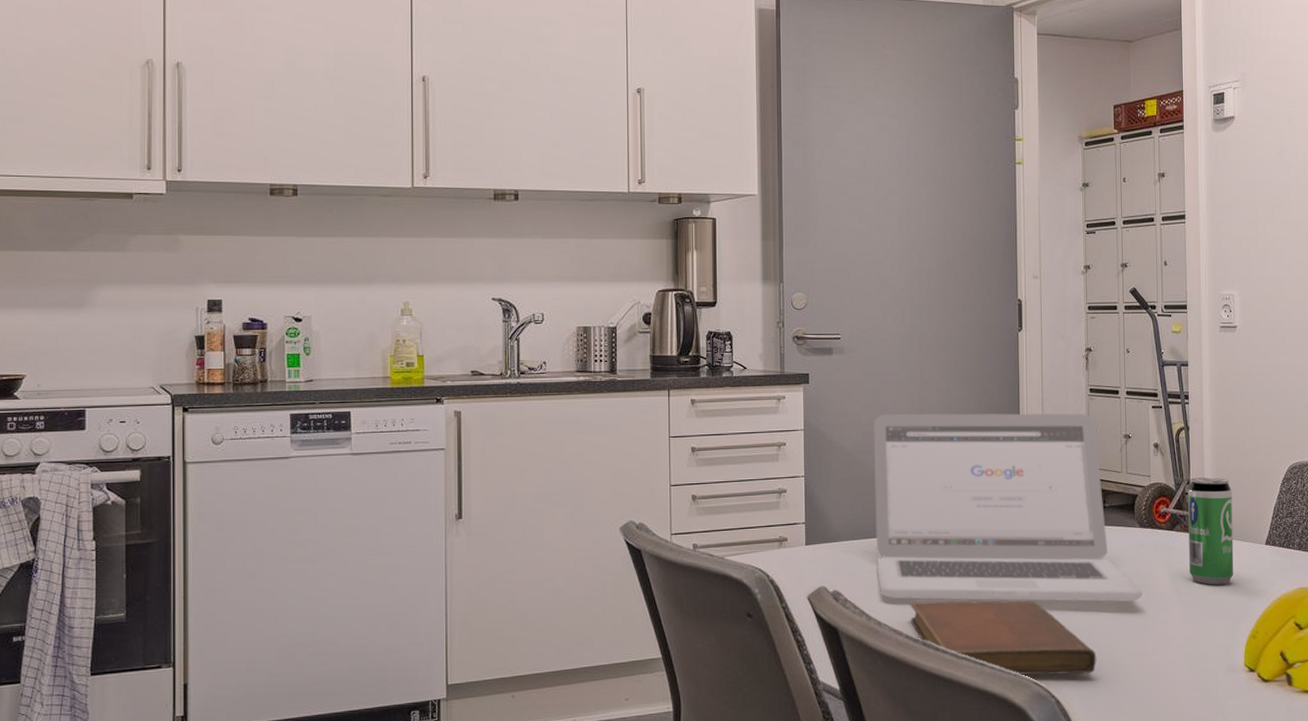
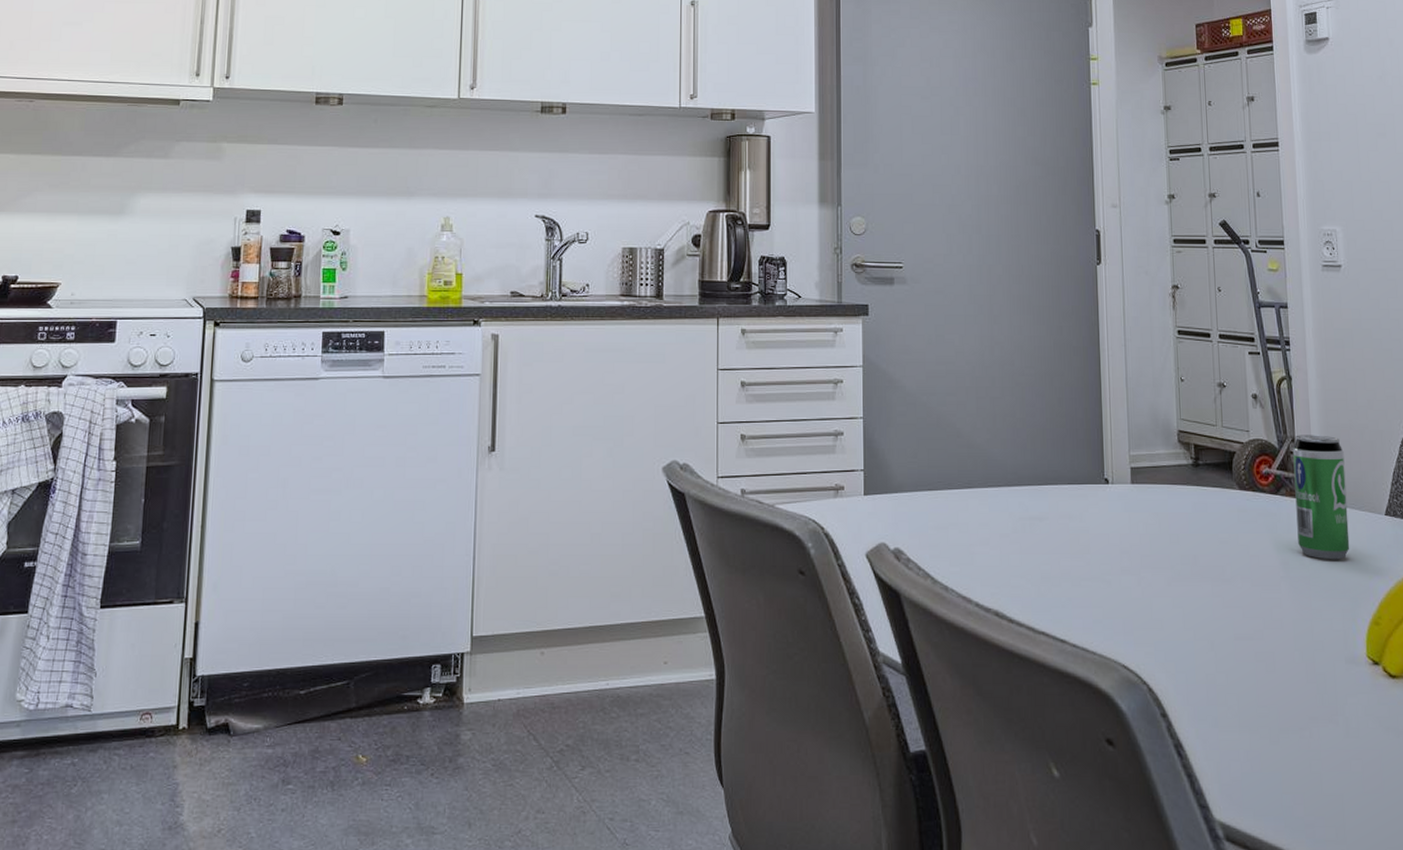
laptop: present [874,413,1143,602] -> none [939,351,1245,575]
notebook: present [910,600,1097,675] -> none [980,565,1194,658]

